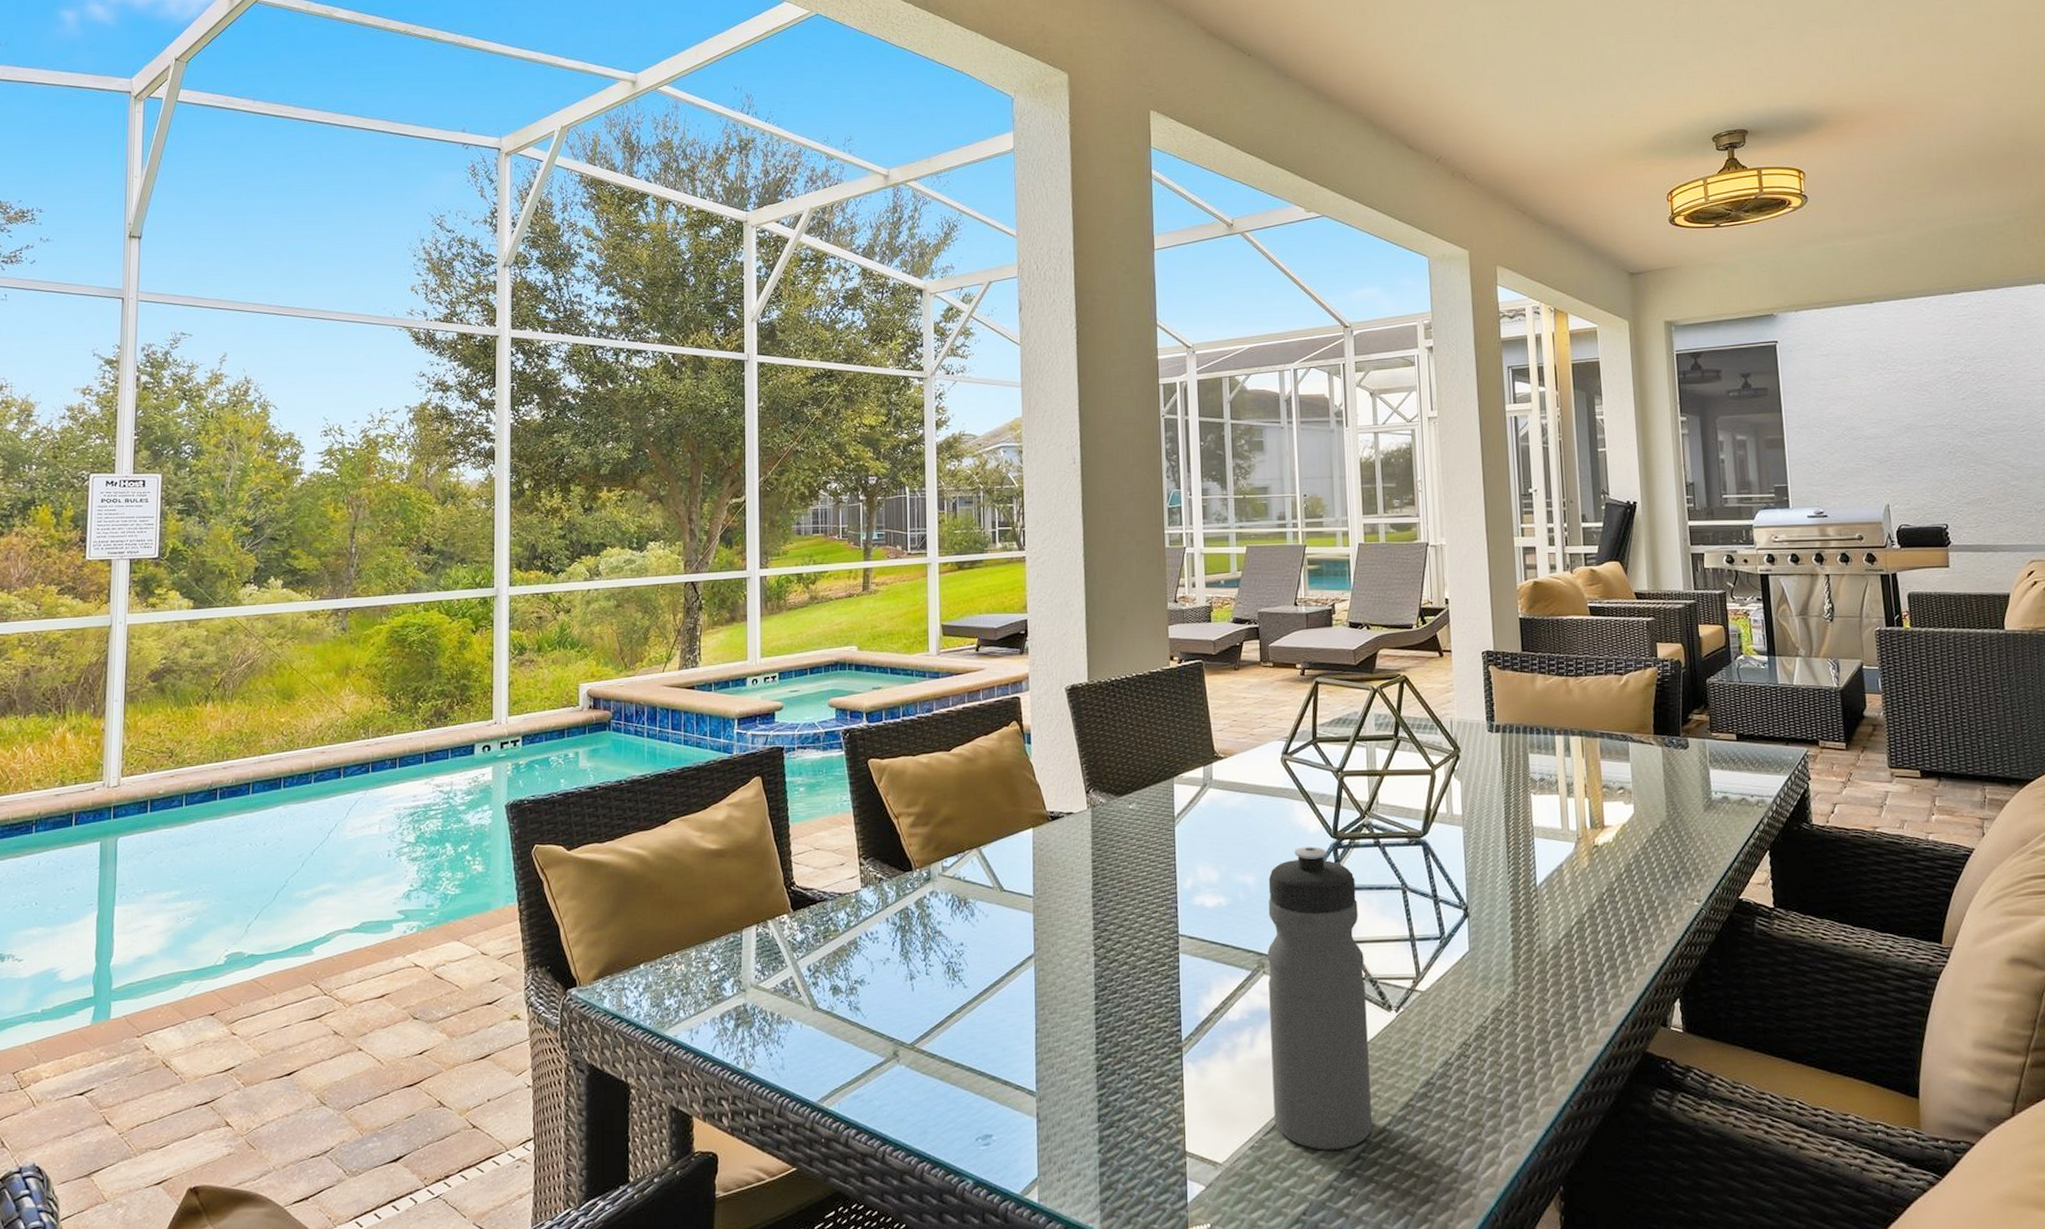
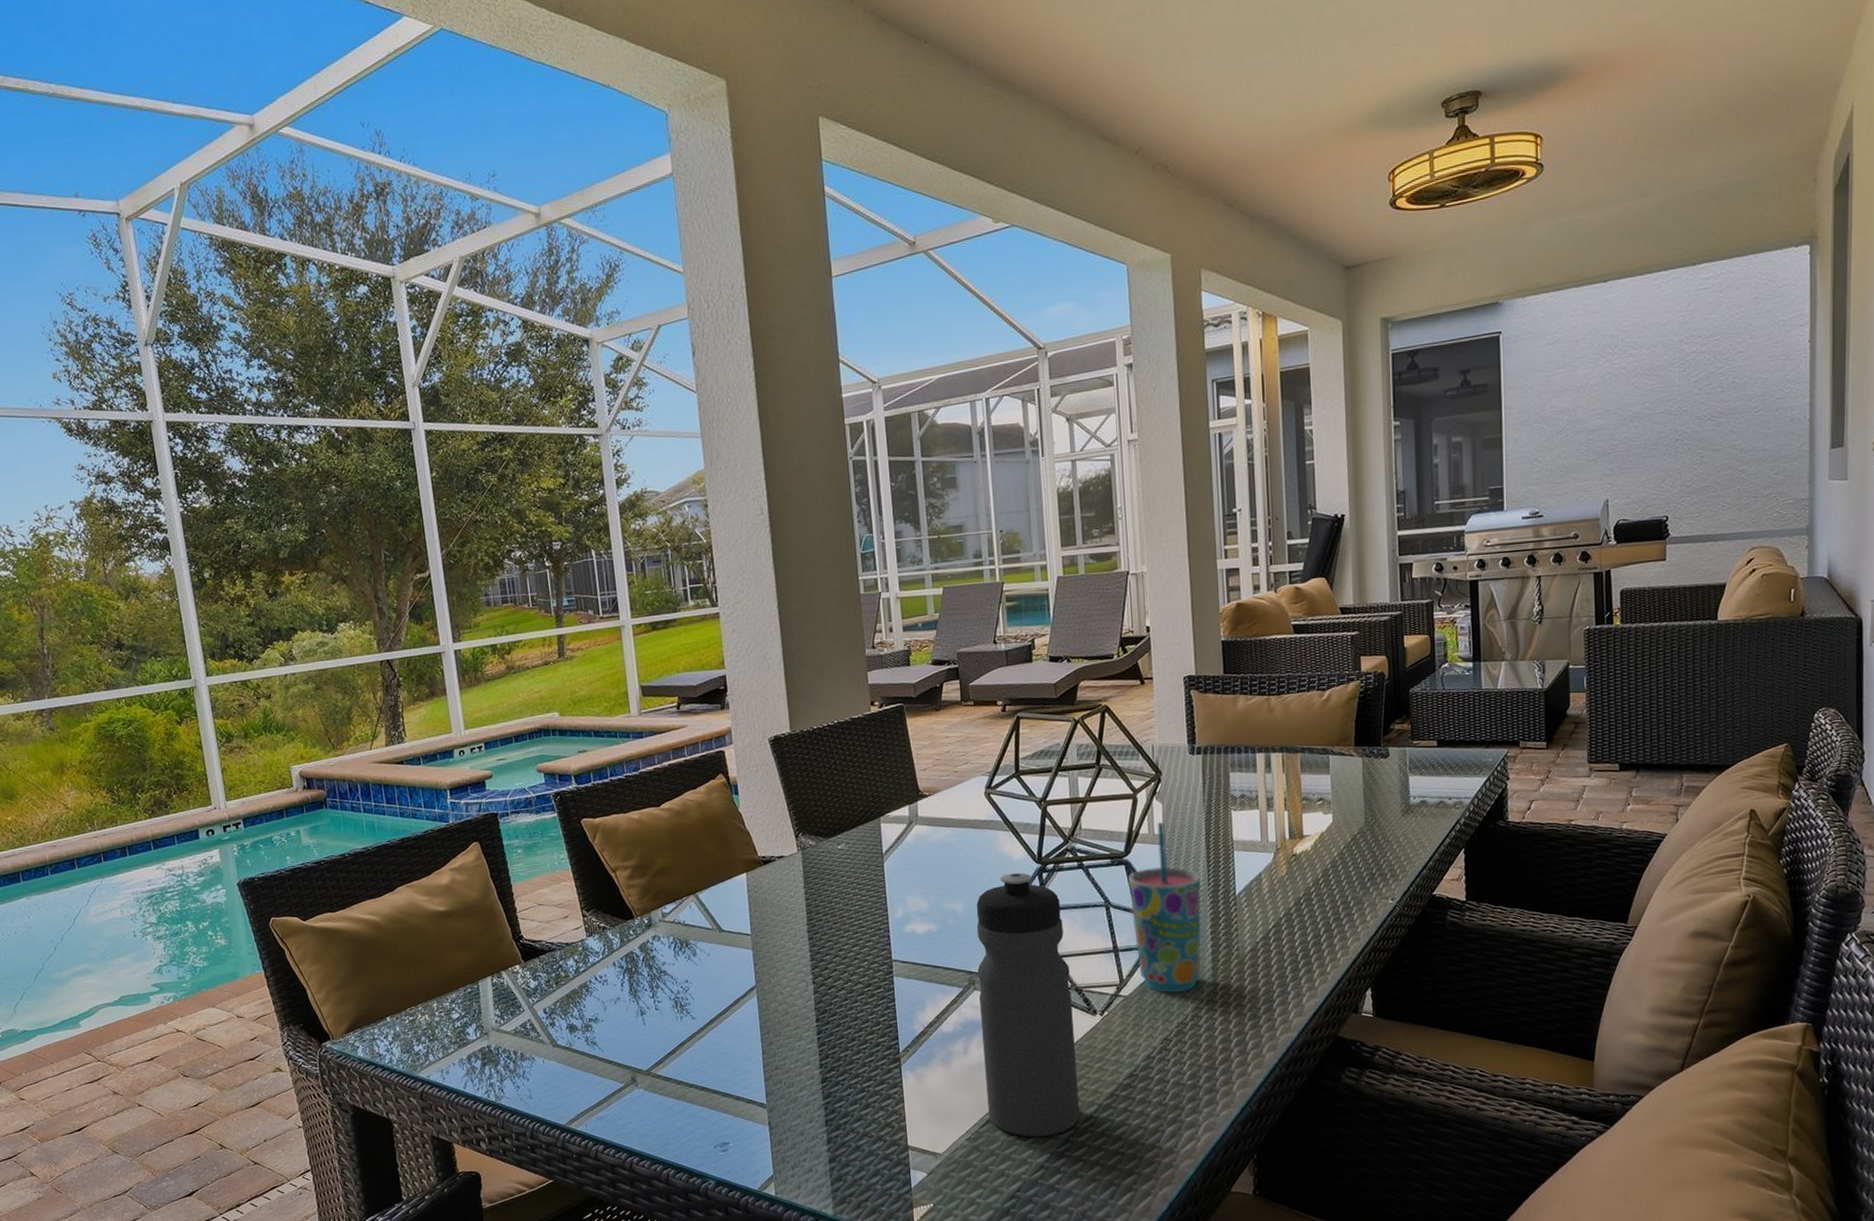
cup: none [1426,802,1502,992] -> present [1128,822,1202,994]

